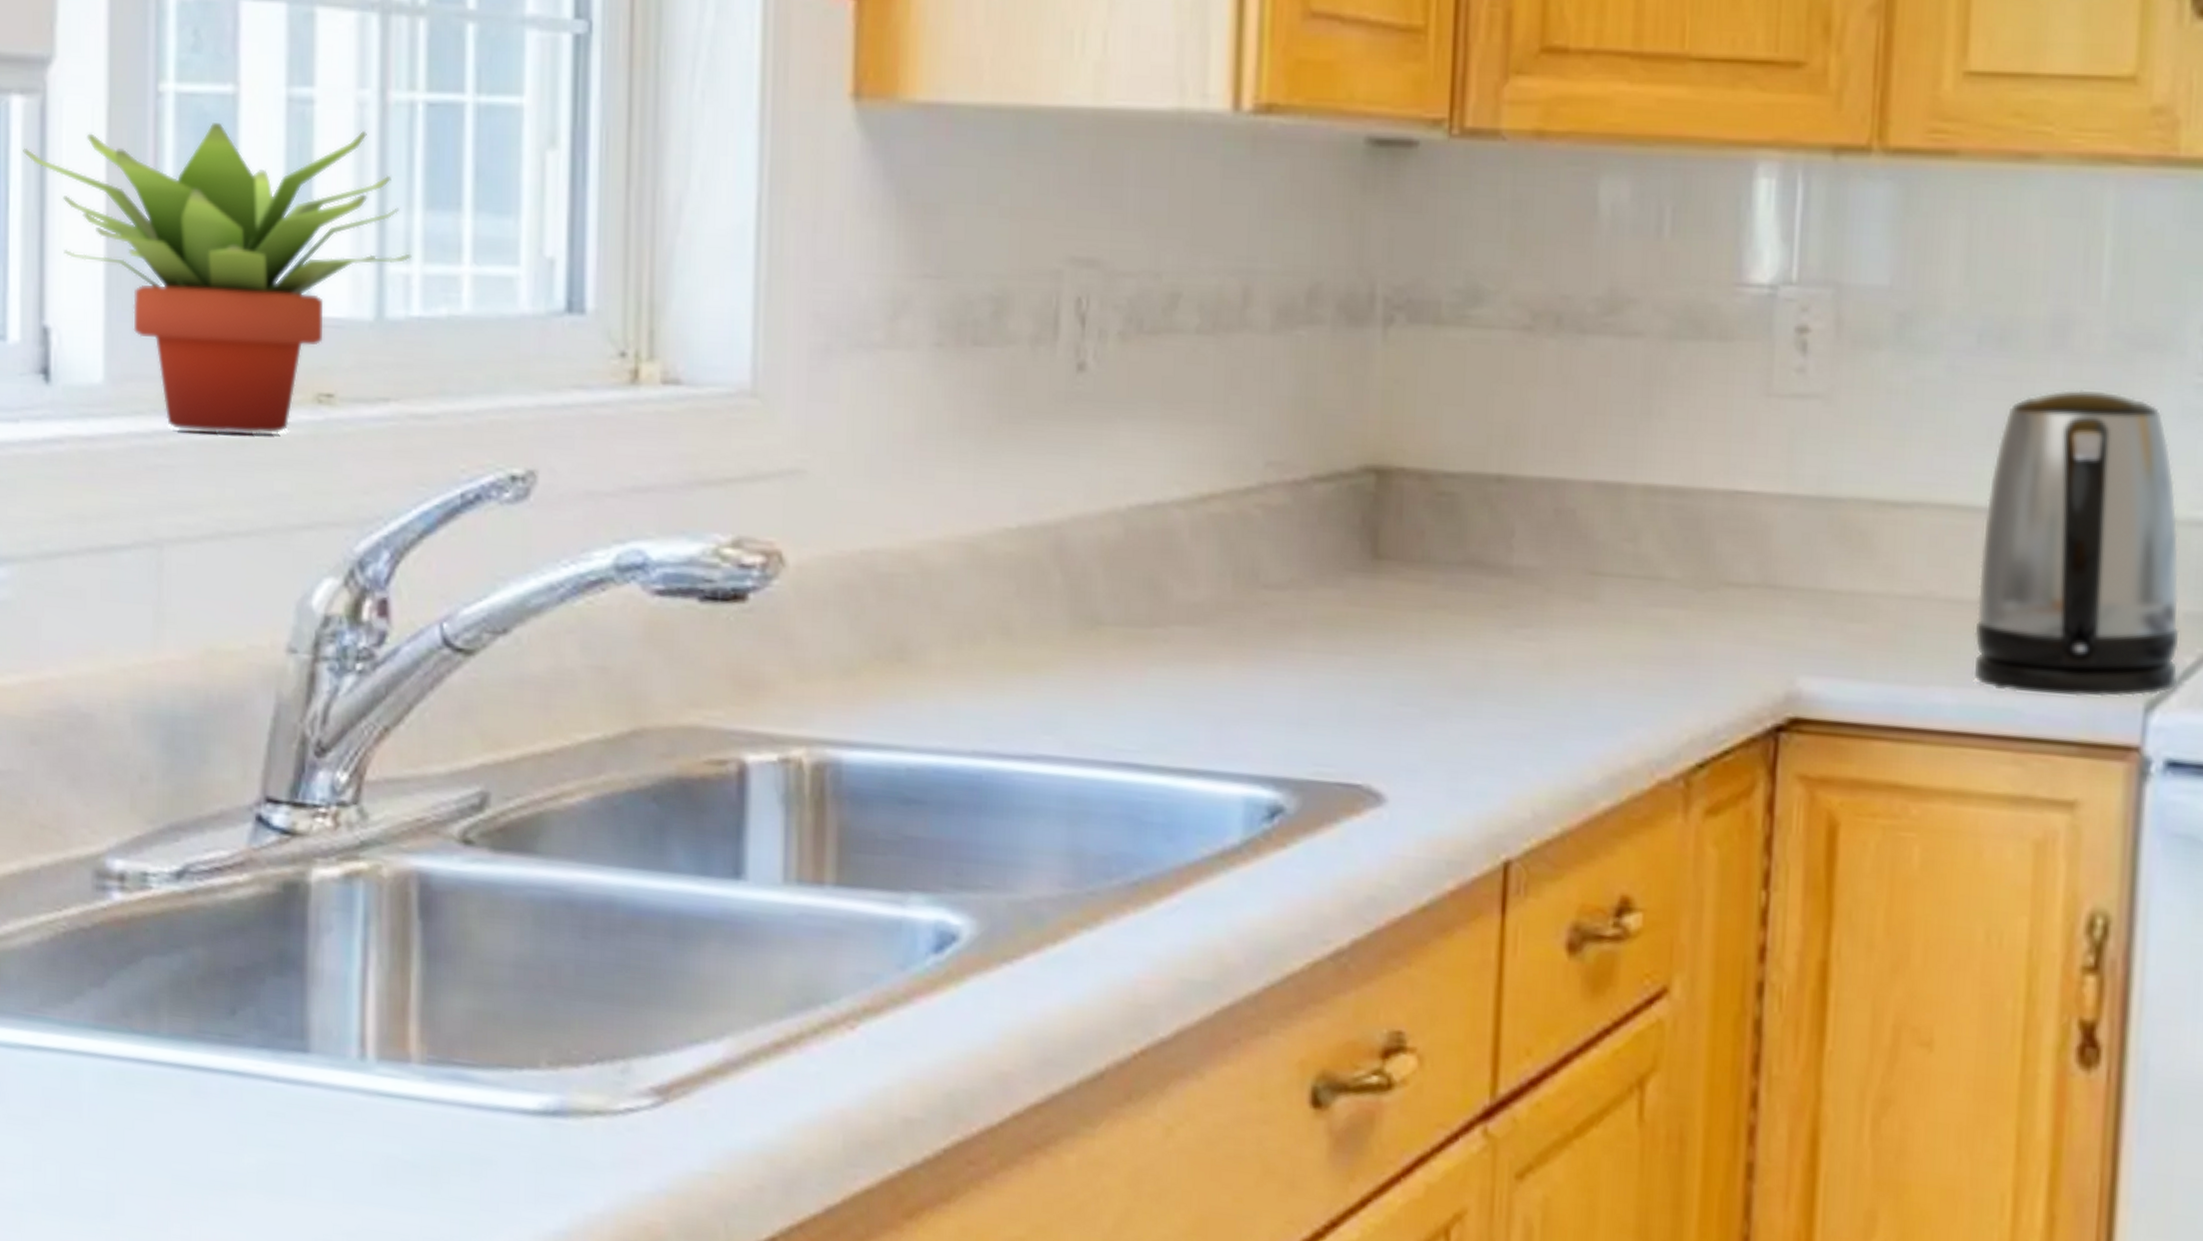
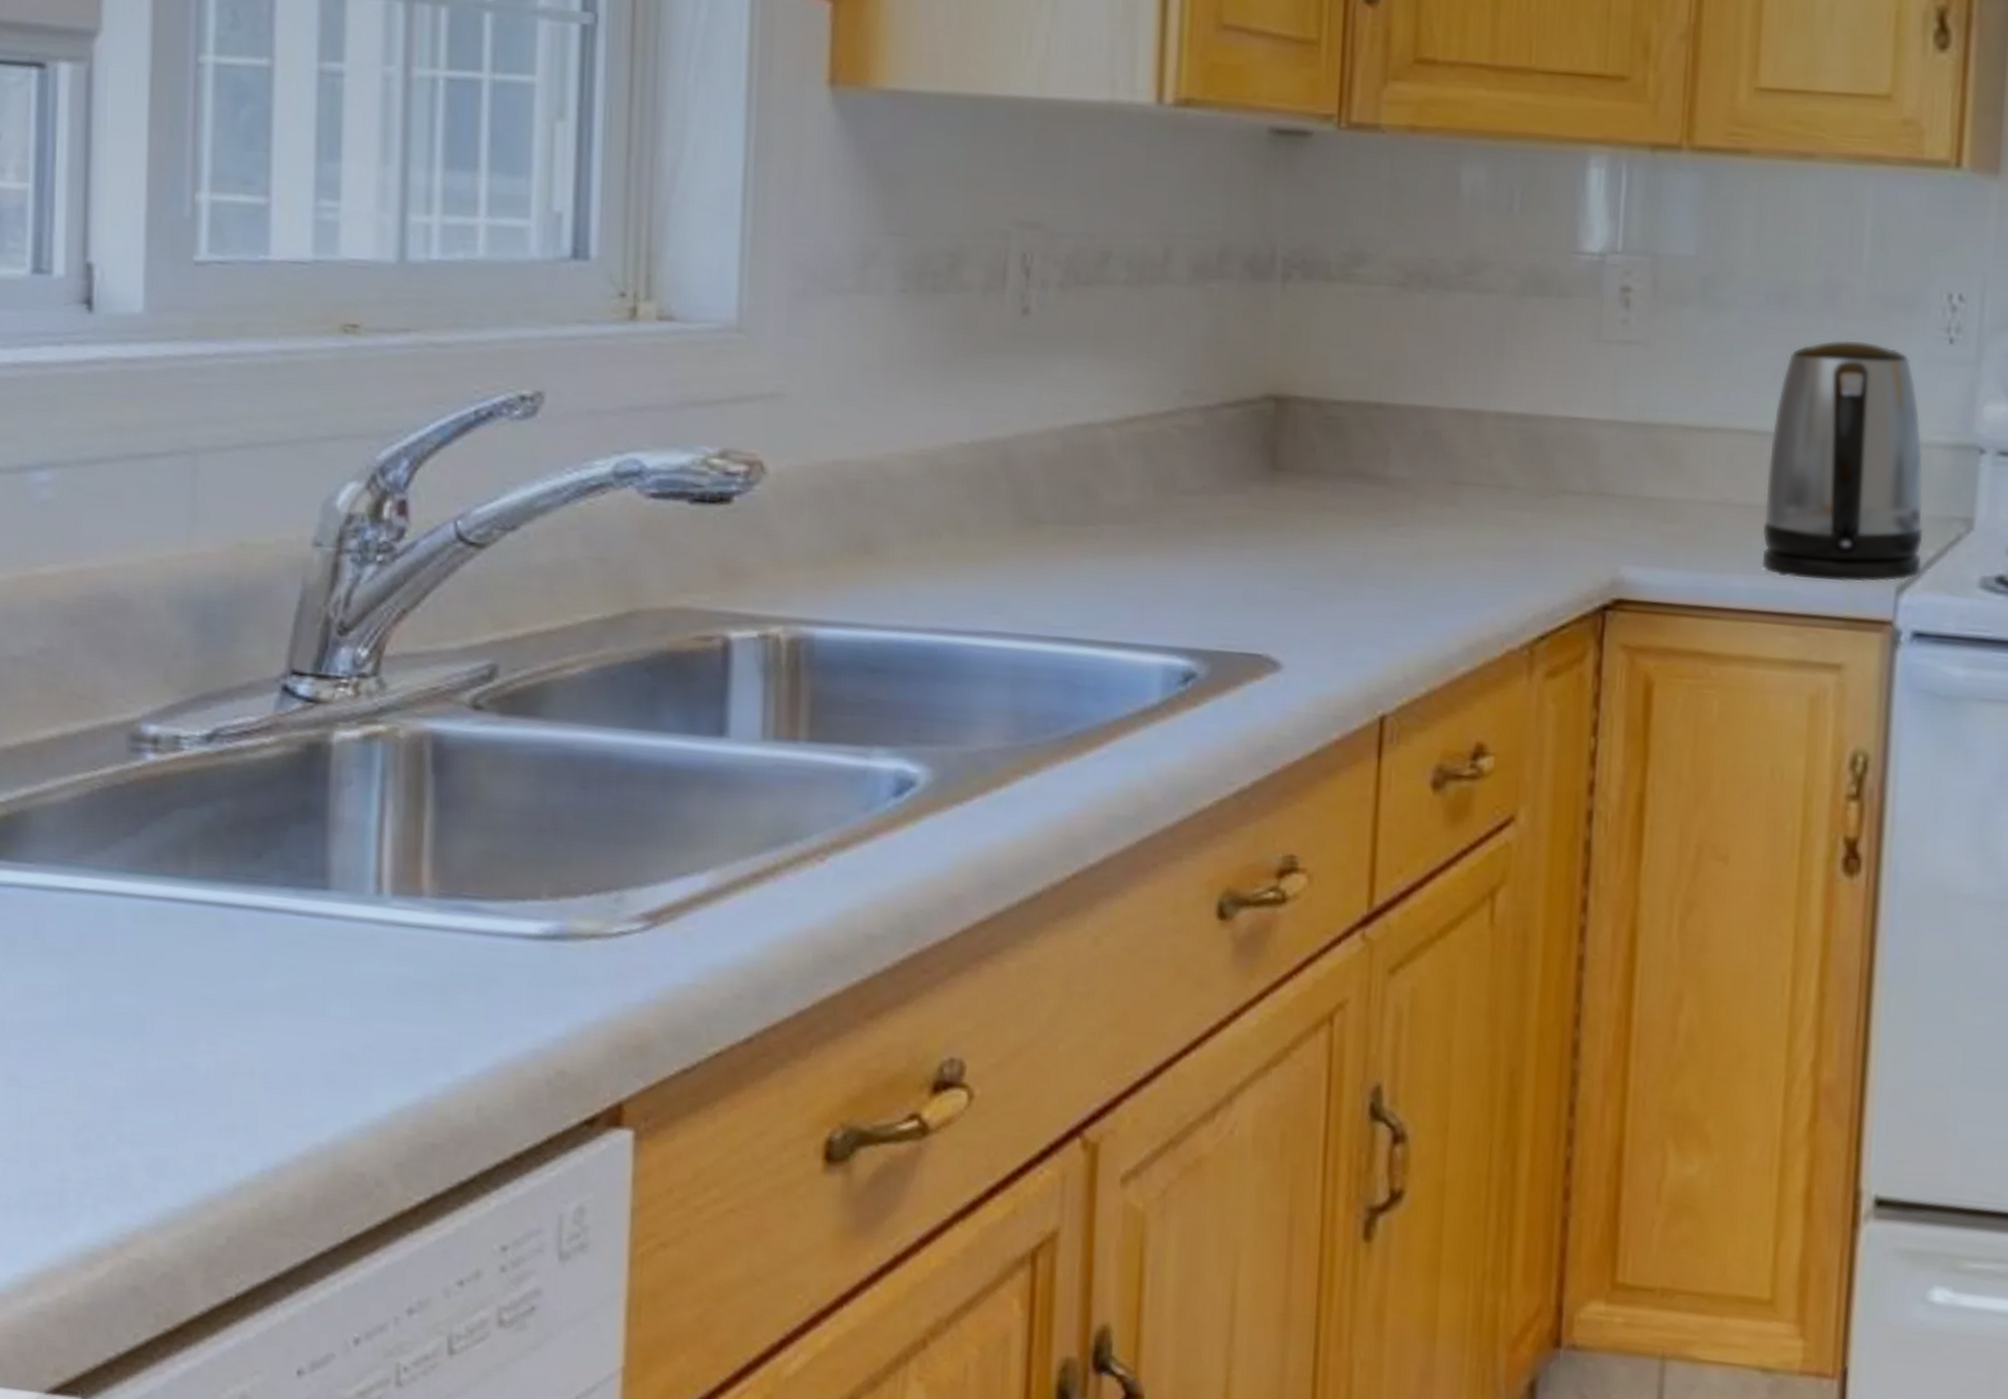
succulent plant: present [23,123,412,434] -> none [69,91,432,358]

